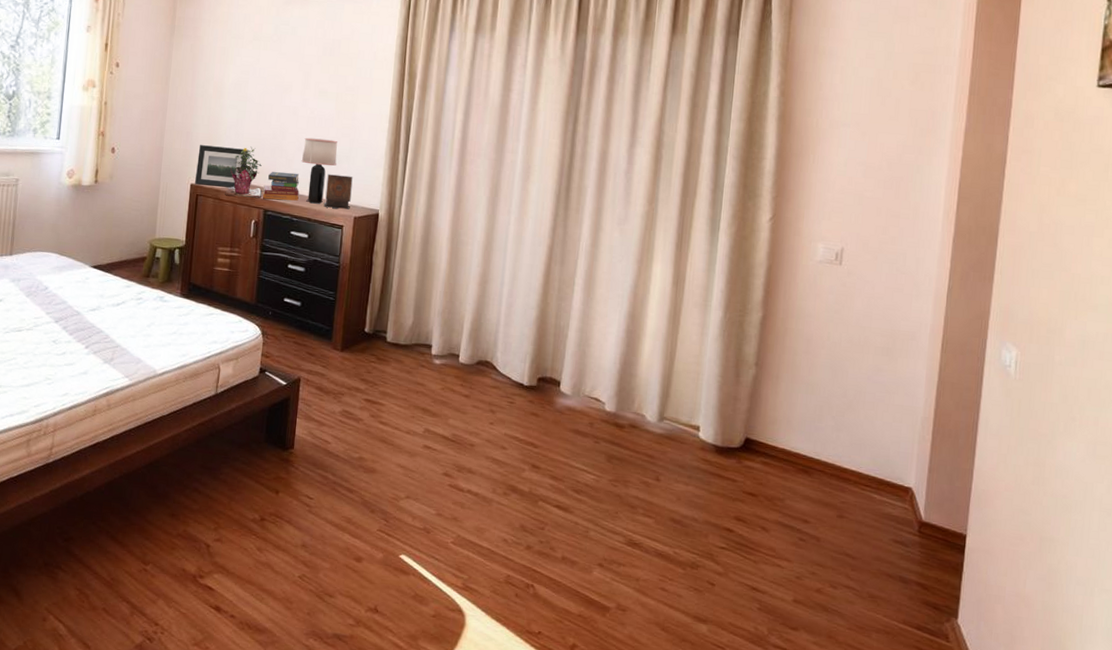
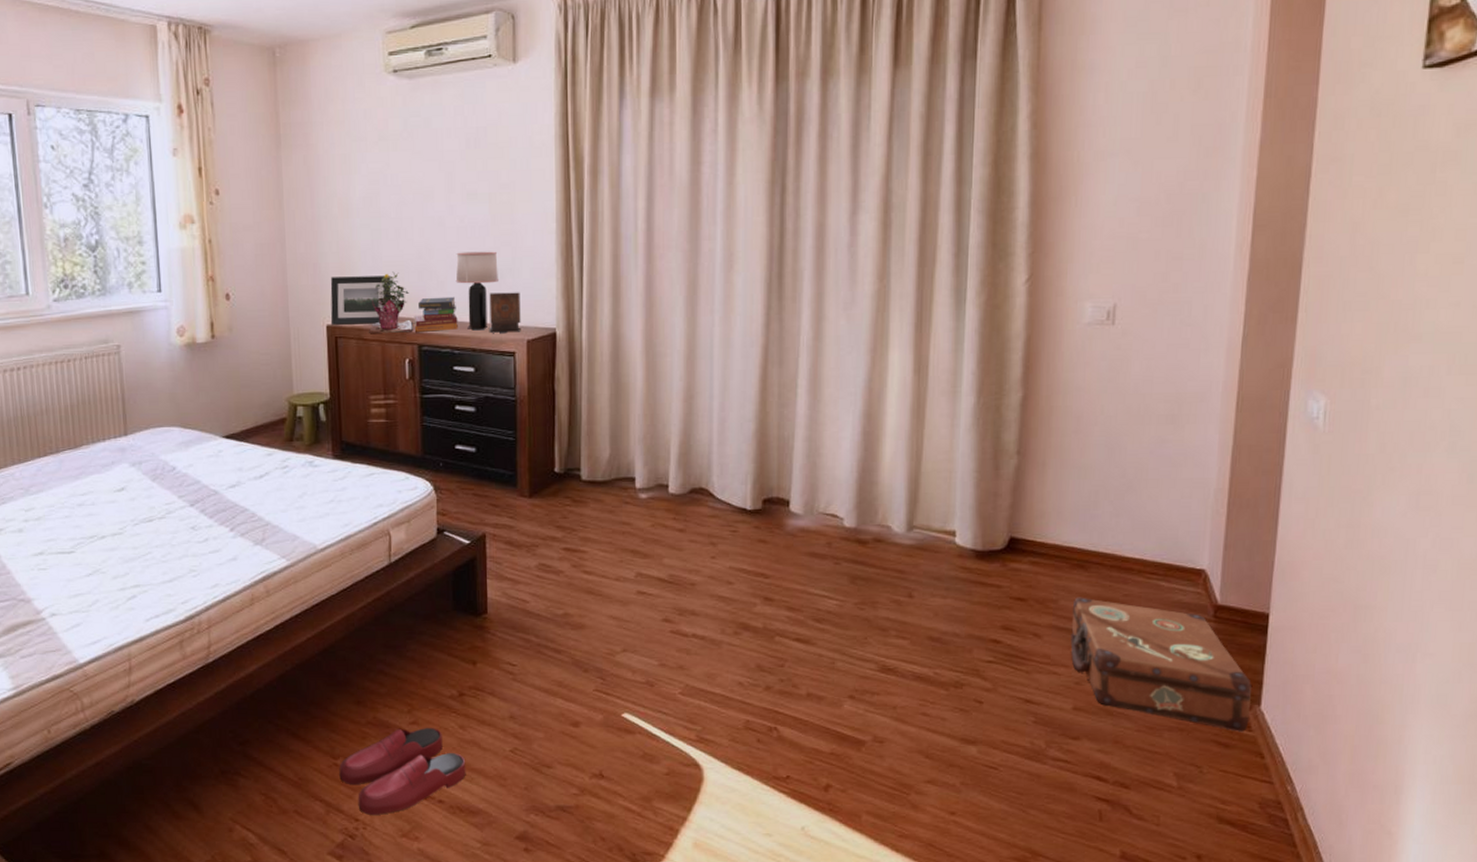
slippers: none [147,543,259,623] -> present [339,728,466,815]
suitcase: none [793,498,950,641] -> present [1070,597,1251,731]

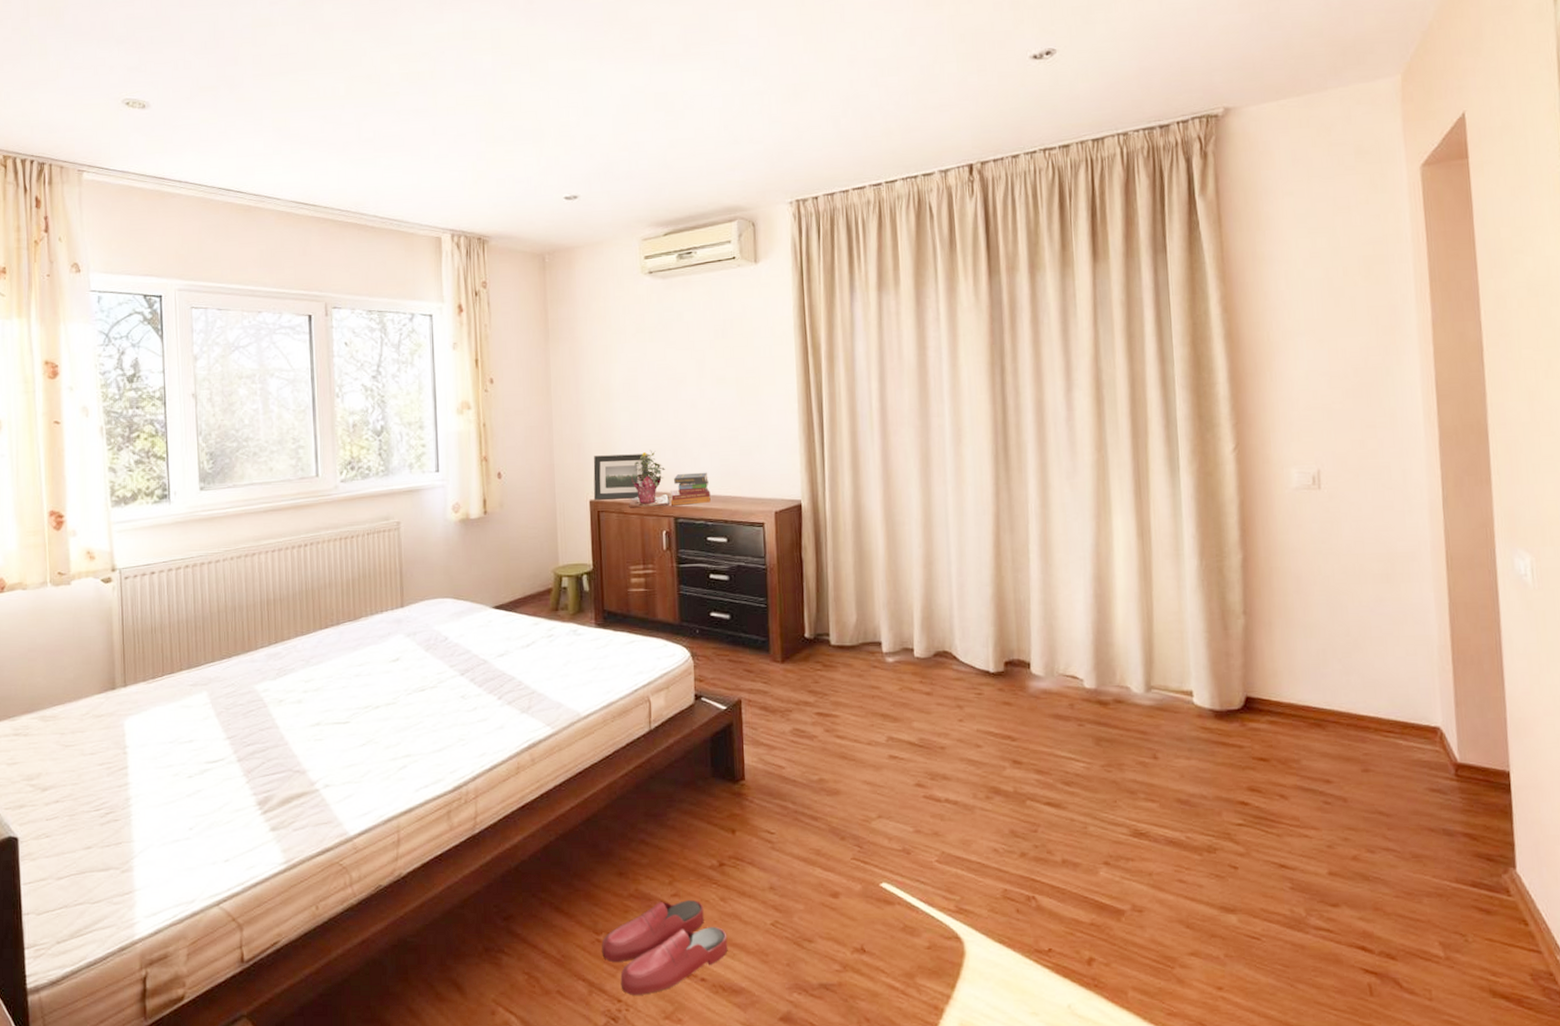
table lamp: present [455,251,498,329] -> none [707,430,747,502]
jewelry box: present [489,292,521,333] -> none [739,467,769,505]
suitcase: present [1070,597,1251,731] -> none [1315,756,1507,896]

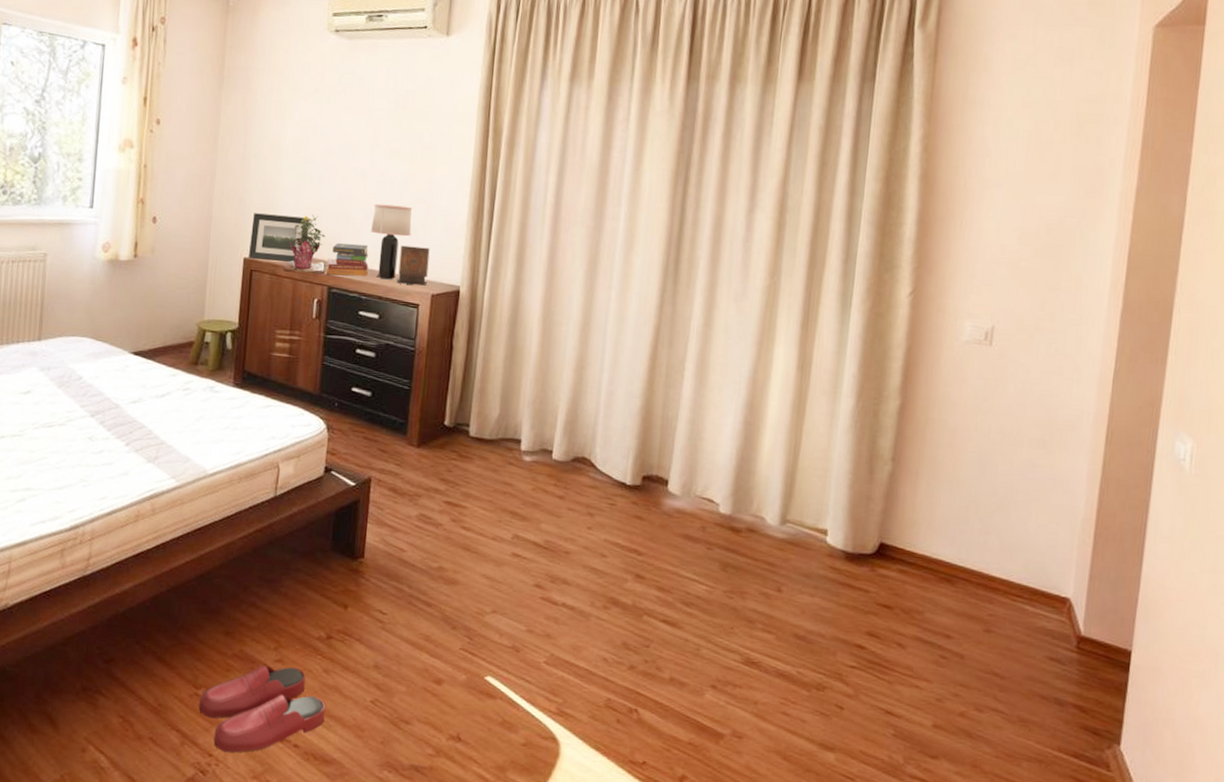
table lamp: none [707,430,747,502] -> present [370,203,412,279]
jewelry box: none [739,467,769,505] -> present [396,245,430,286]

